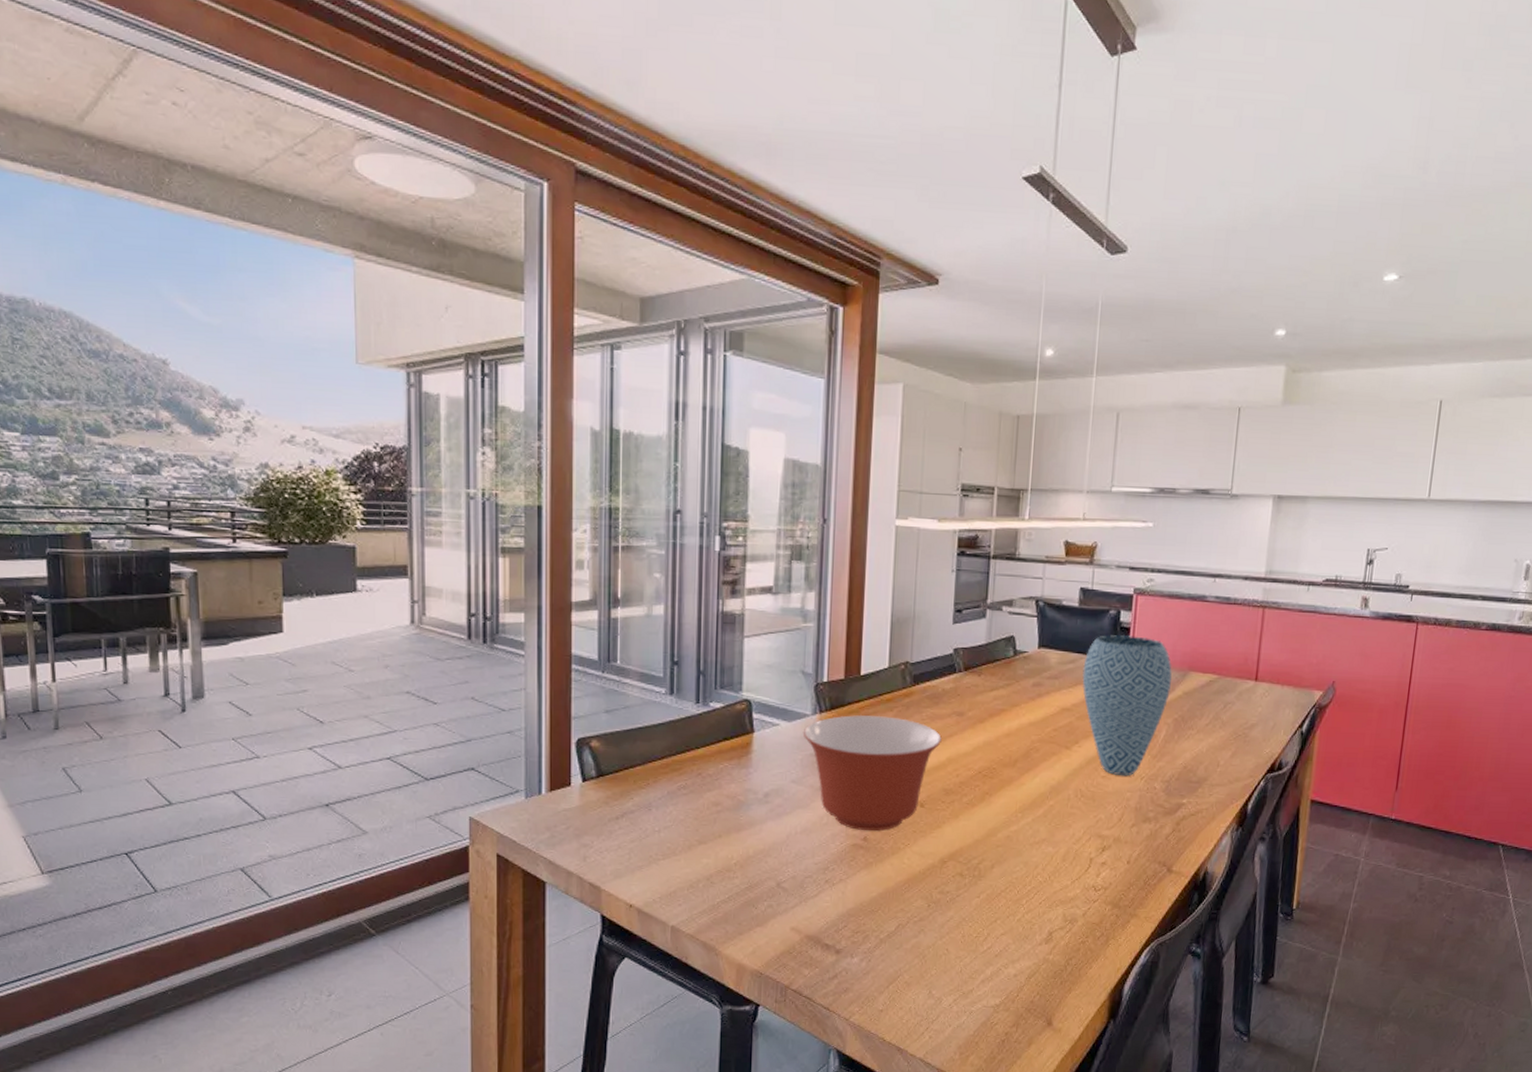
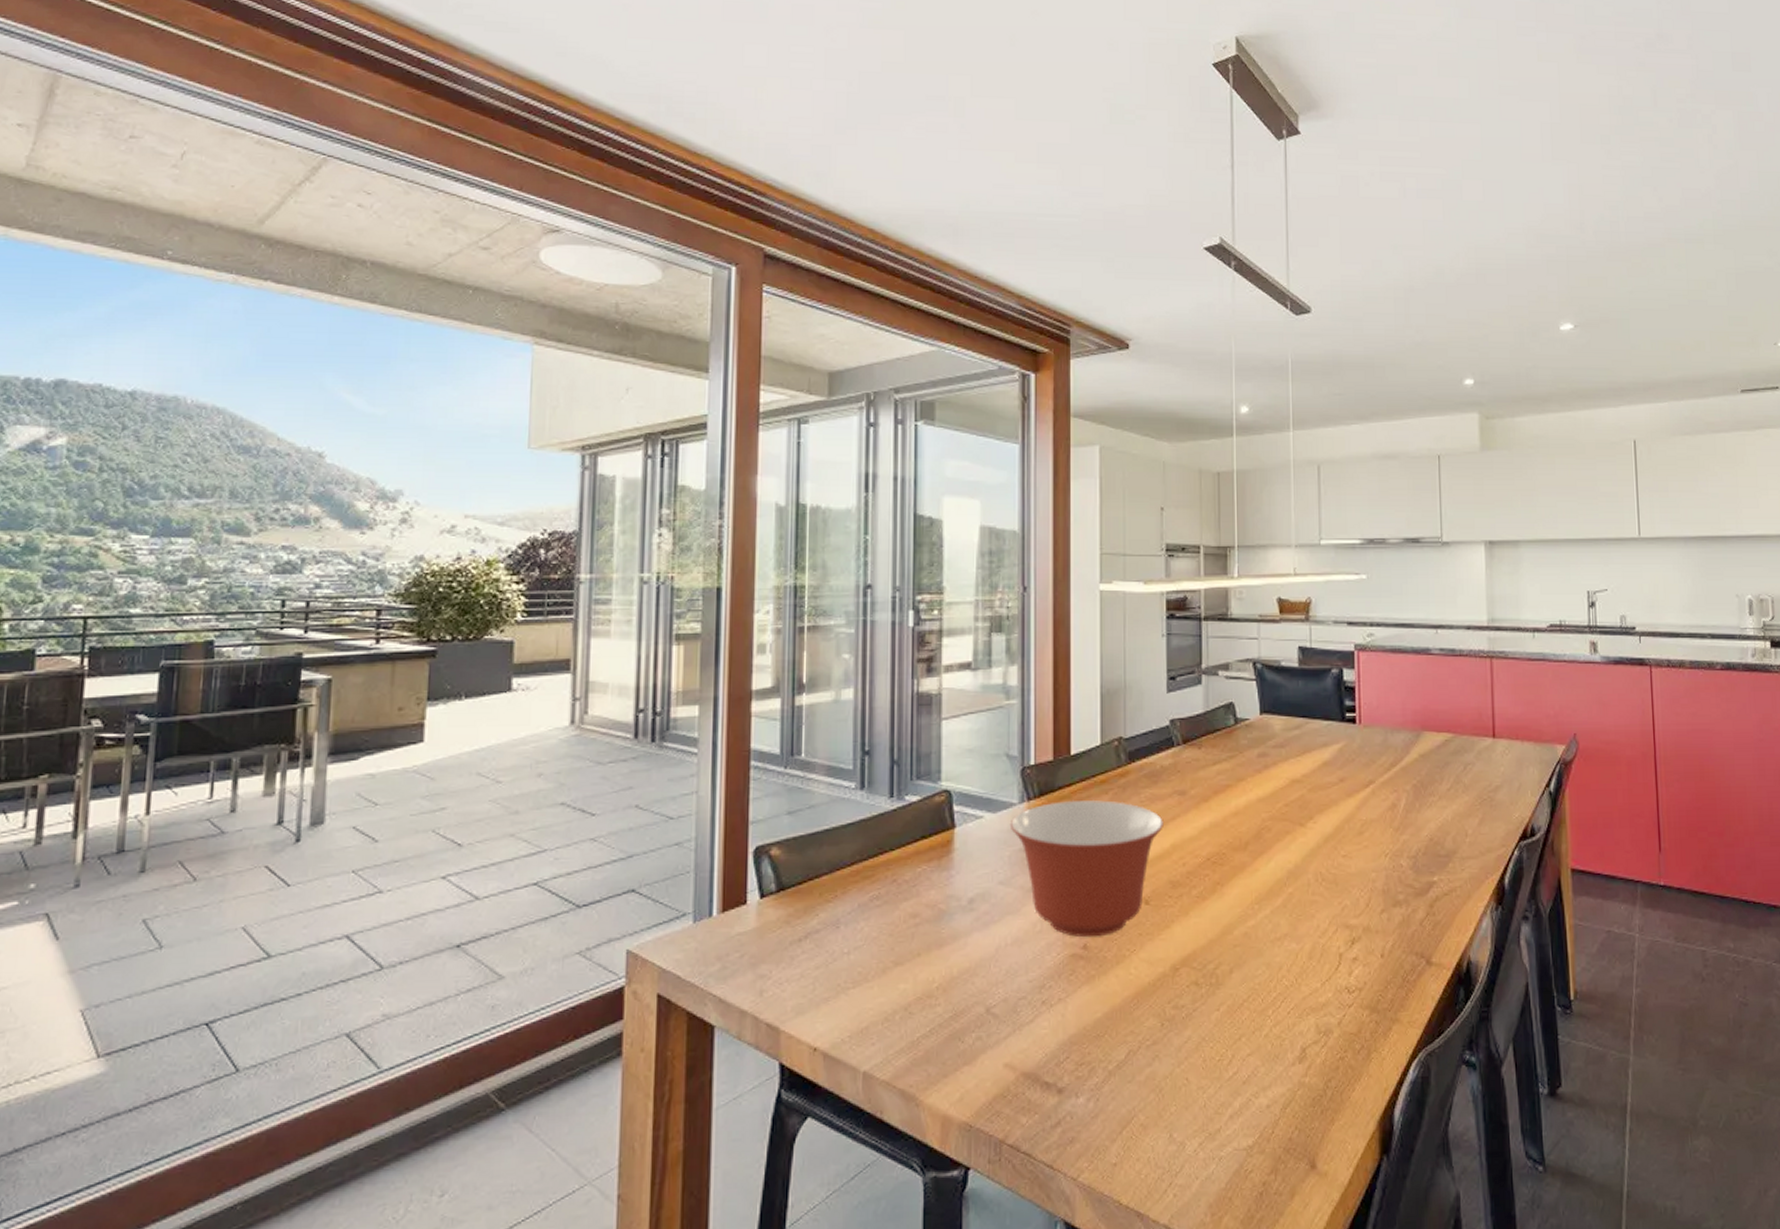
vase: present [1082,634,1172,777] -> none [1310,694,1405,854]

